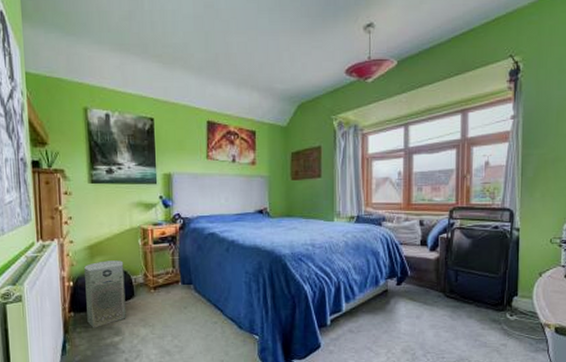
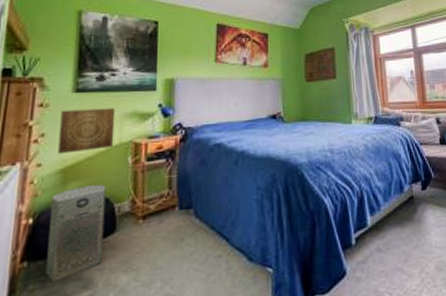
wall art: none [82,197,126,234] -> present [58,107,116,154]

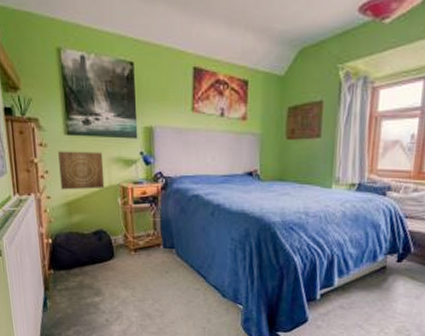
air purifier: present [46,184,106,282] -> none [63,219,106,287]

